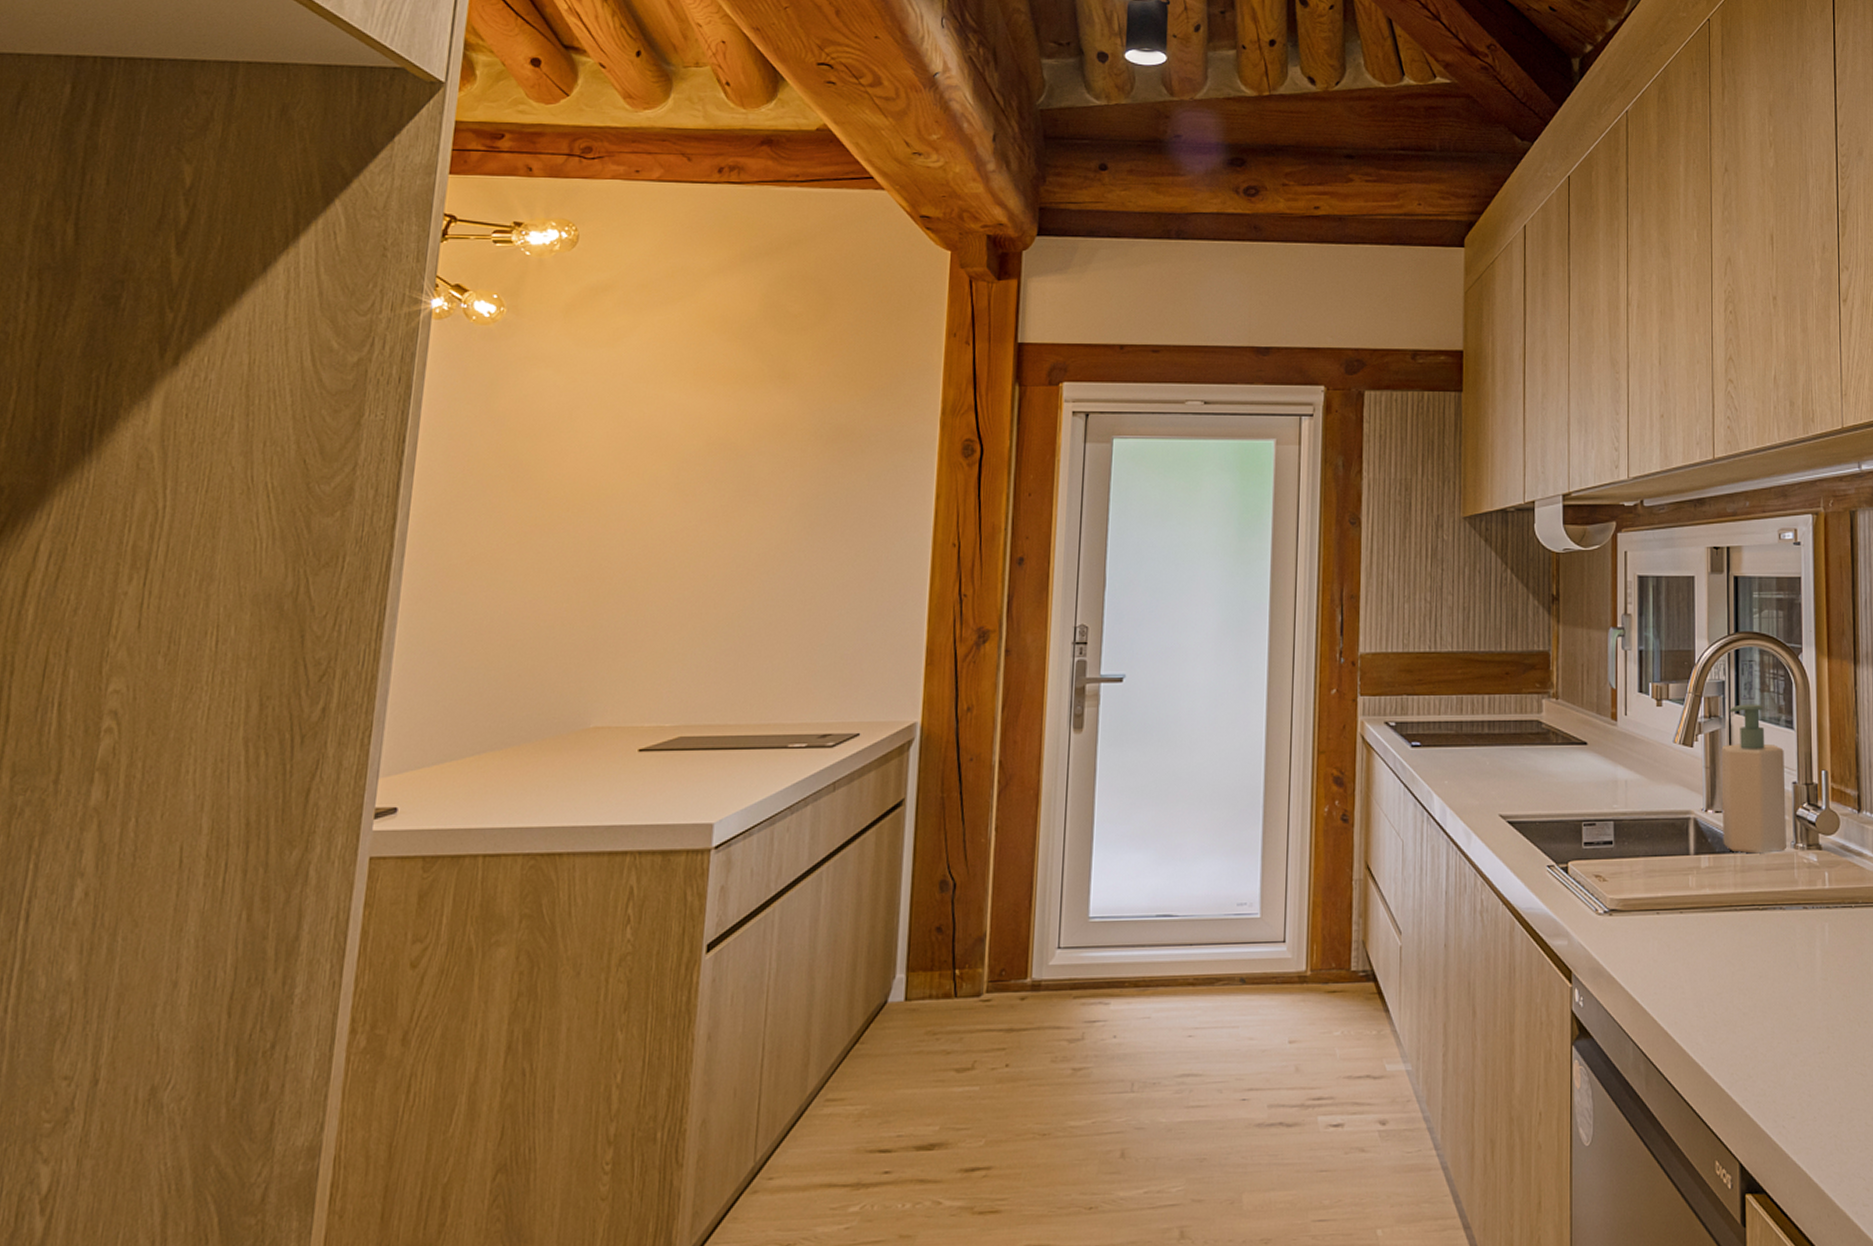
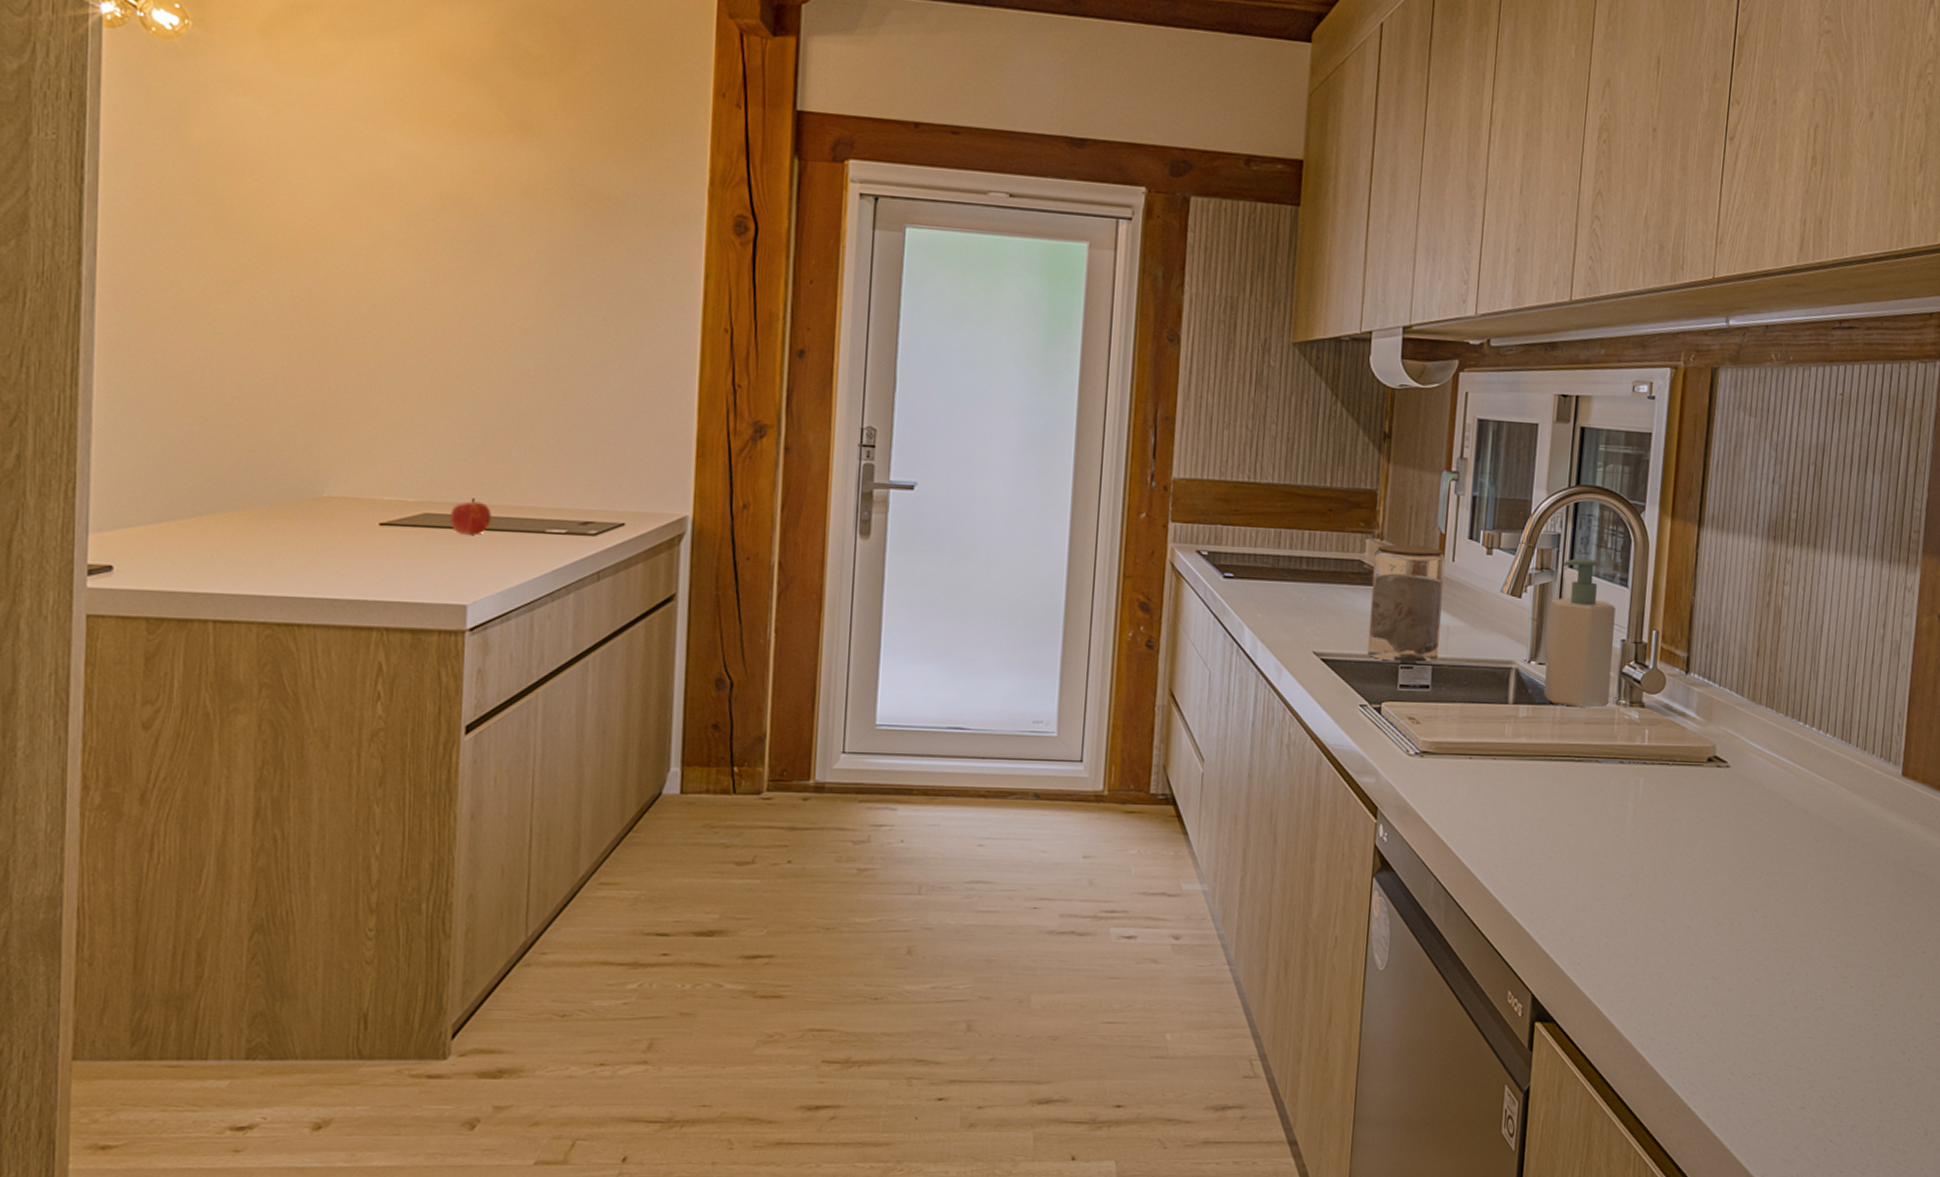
fruit: none [702,719,740,755] -> present [450,498,491,535]
jar: none [1550,703,1619,819] -> present [1367,545,1446,663]

